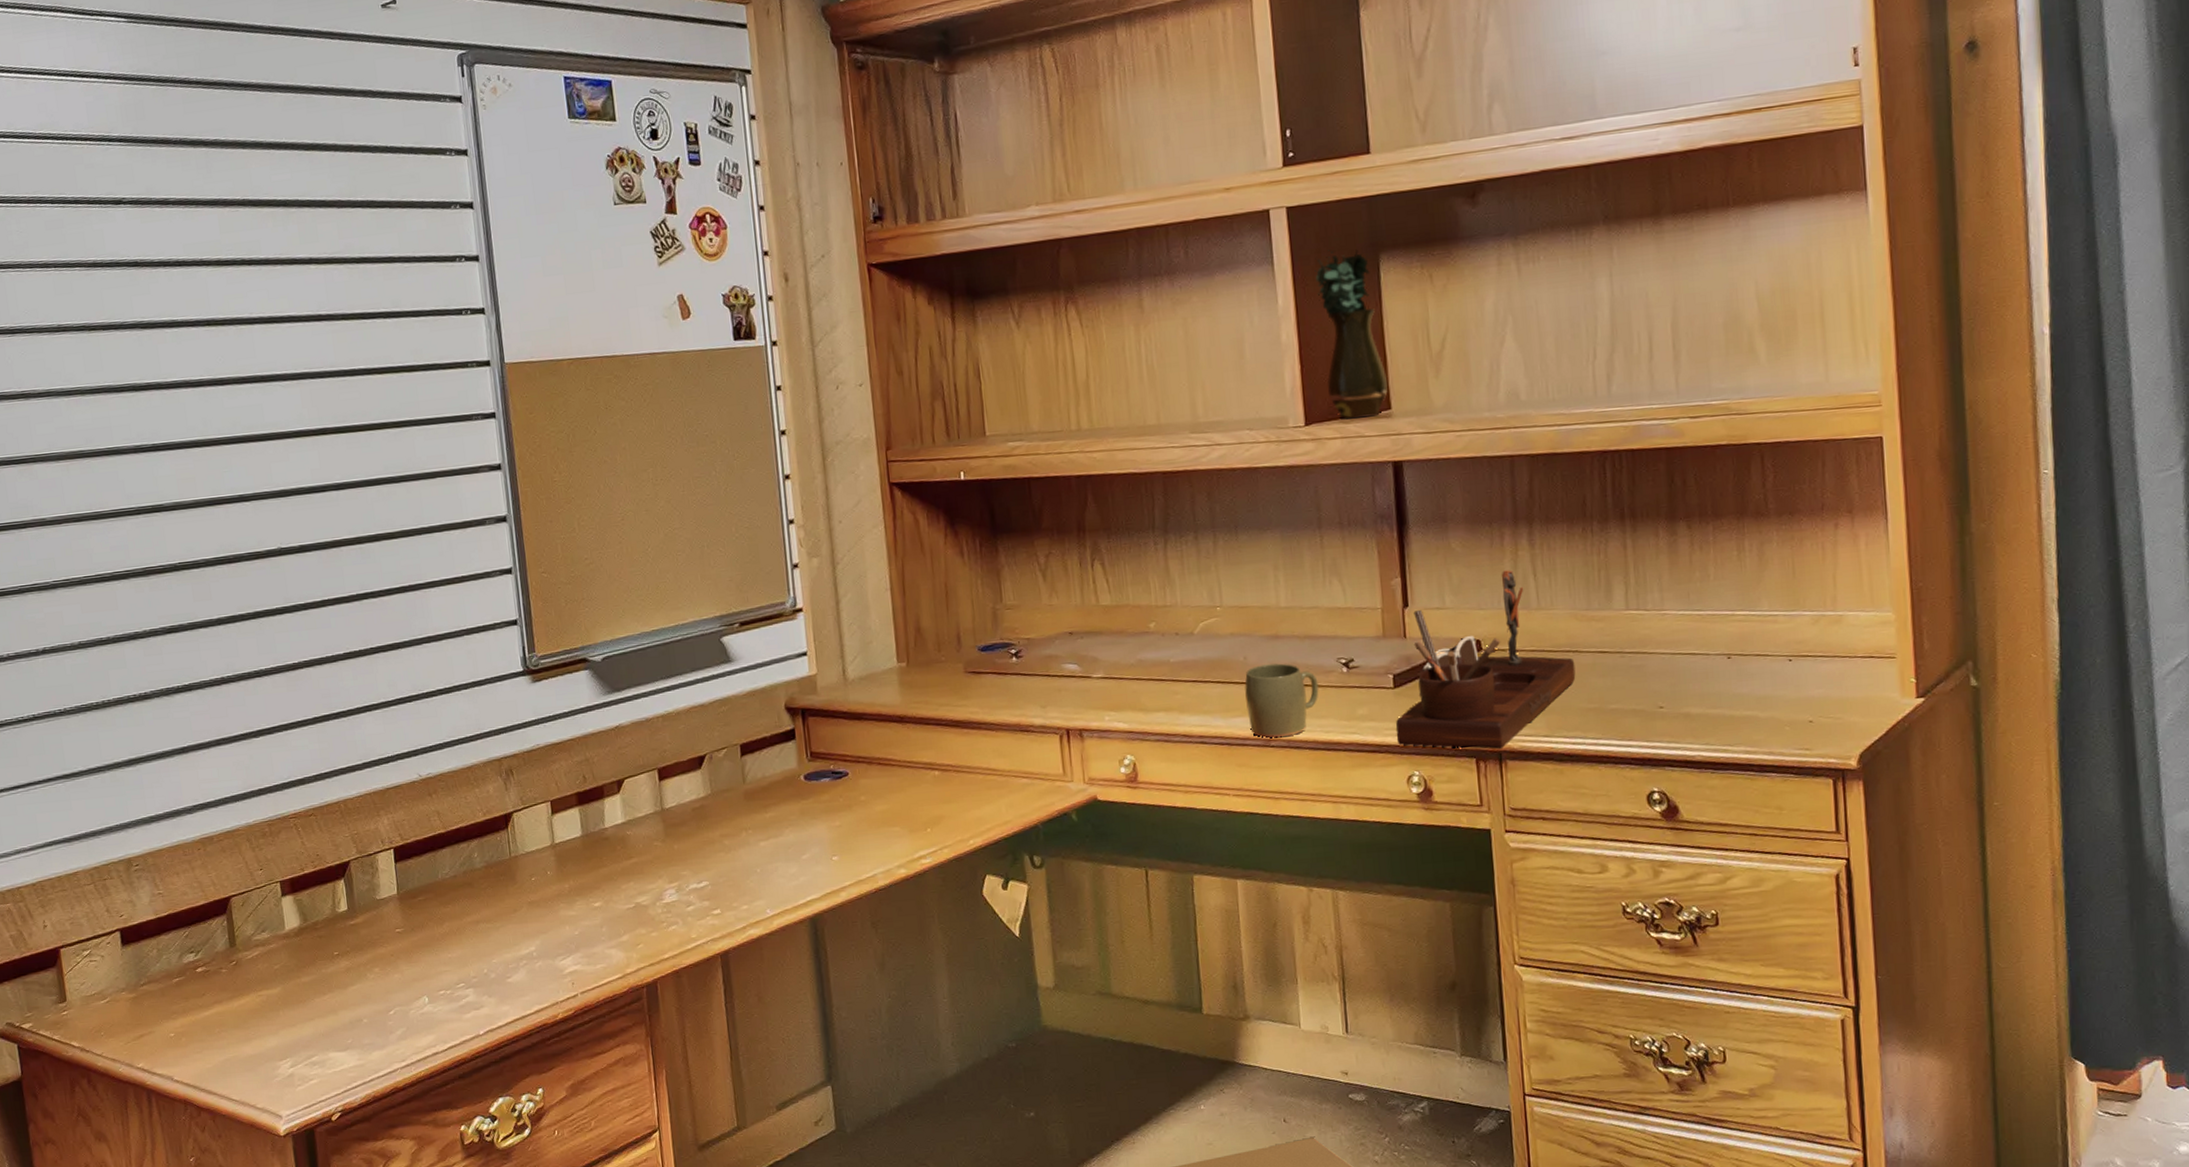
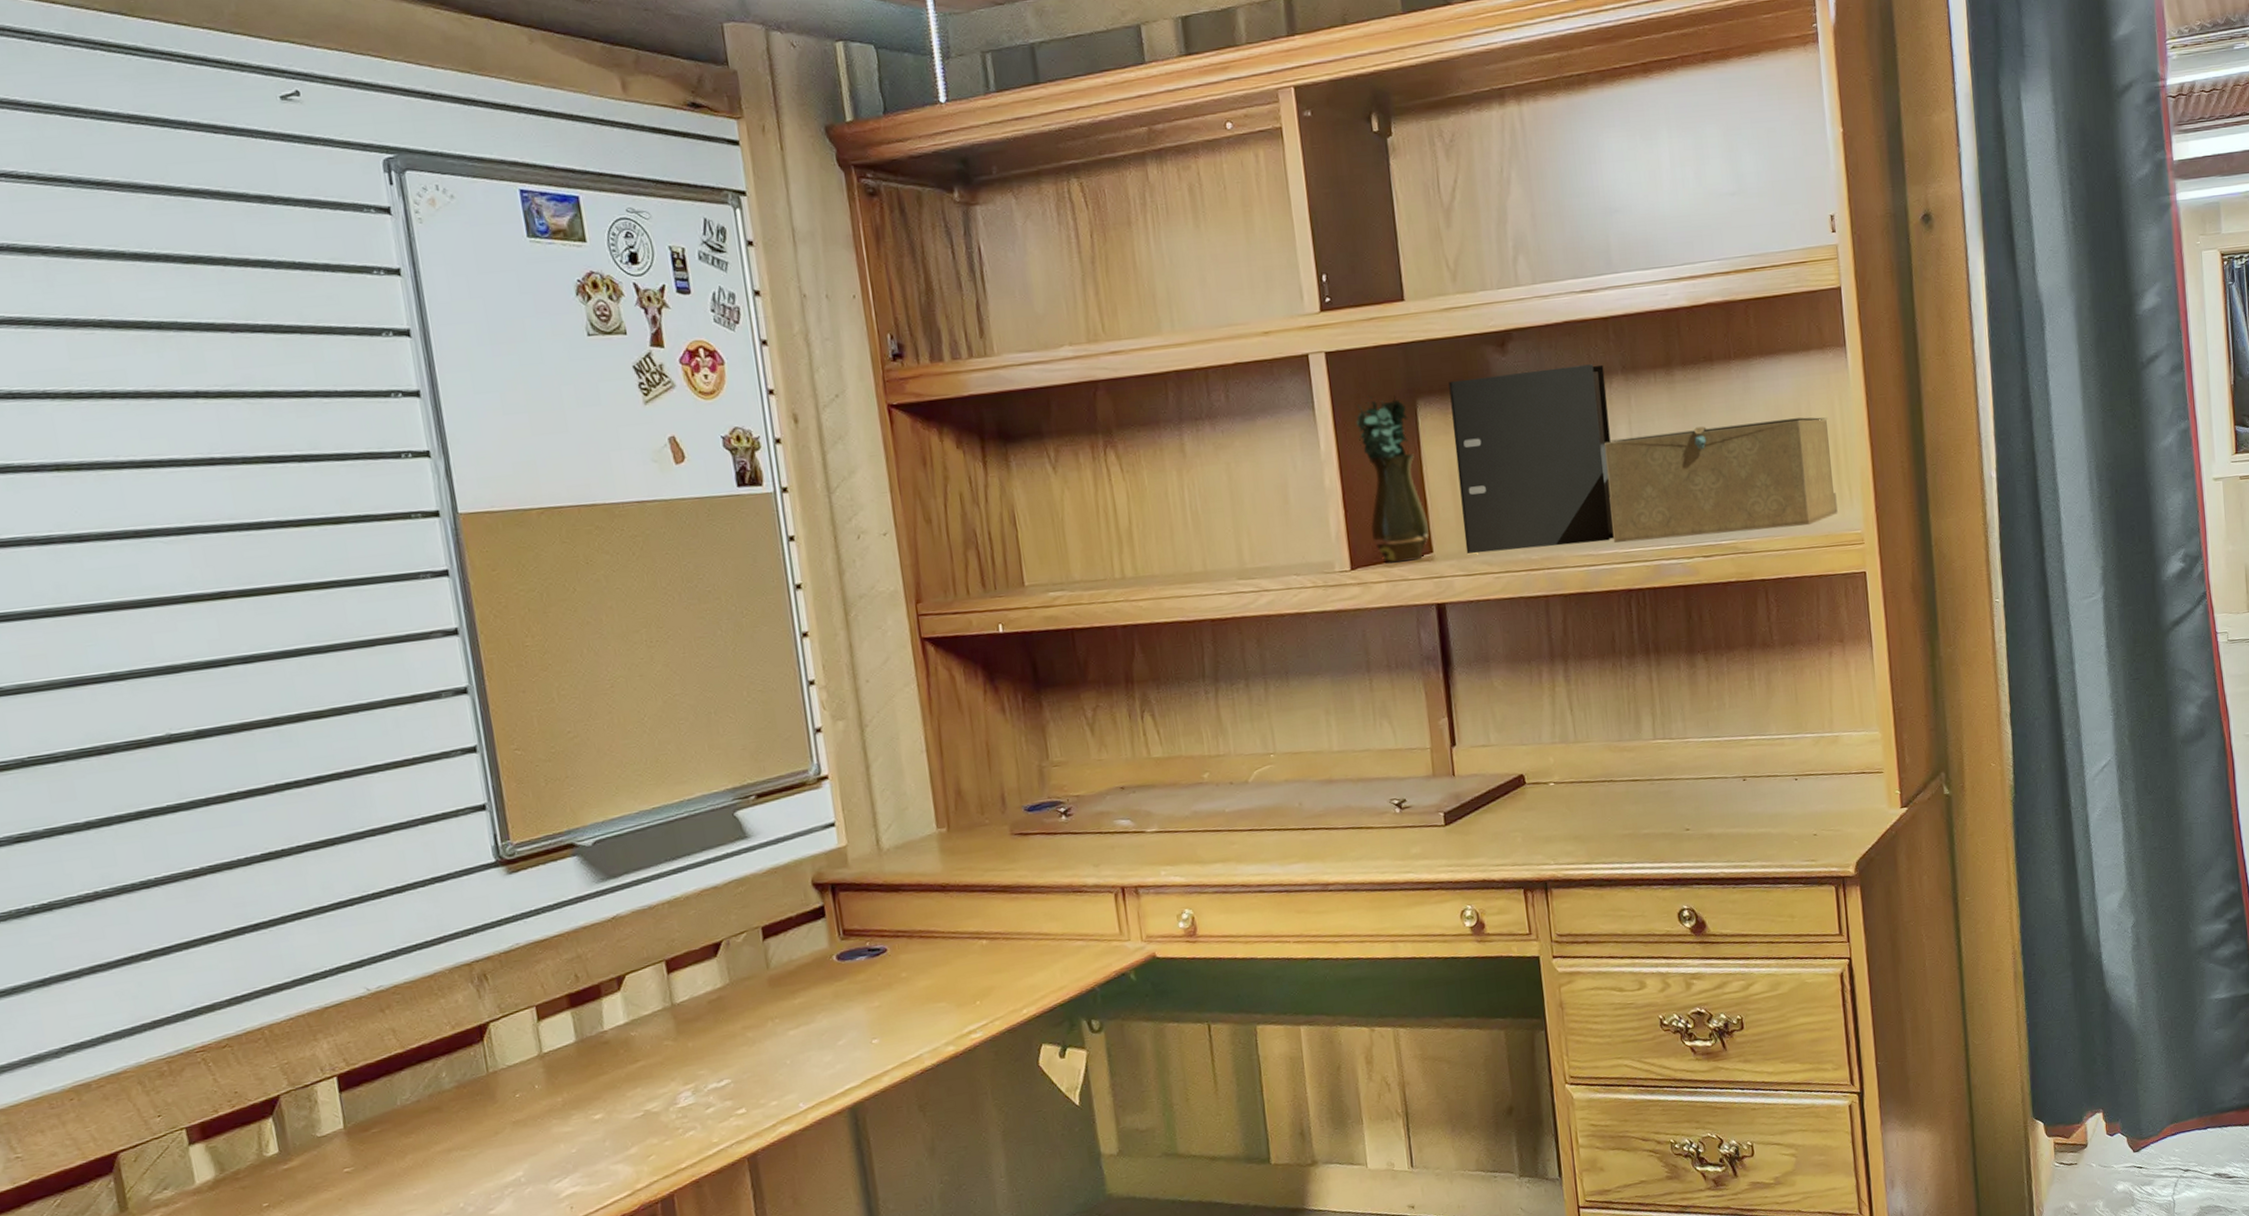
mug: present [1244,663,1319,738] -> none [1301,807,1374,882]
desk organizer: present [1395,570,1576,750] -> none [1447,706,1612,881]
binder: none [1414,214,1589,412] -> present [1448,364,1614,555]
decorative box: none [1582,268,1851,402] -> present [1604,417,1838,543]

